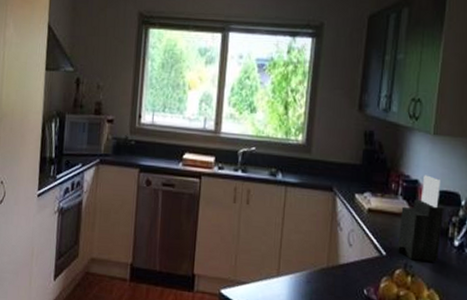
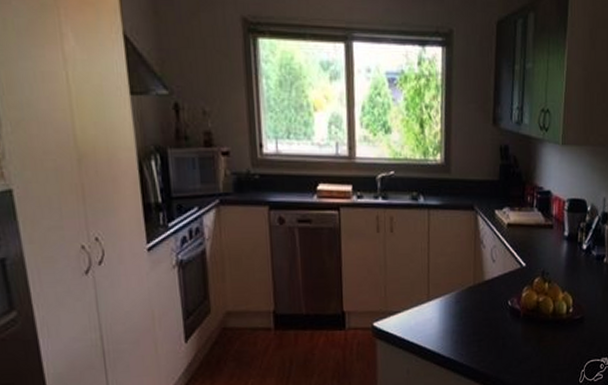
knife block: present [397,175,445,262] -> none [535,185,574,268]

